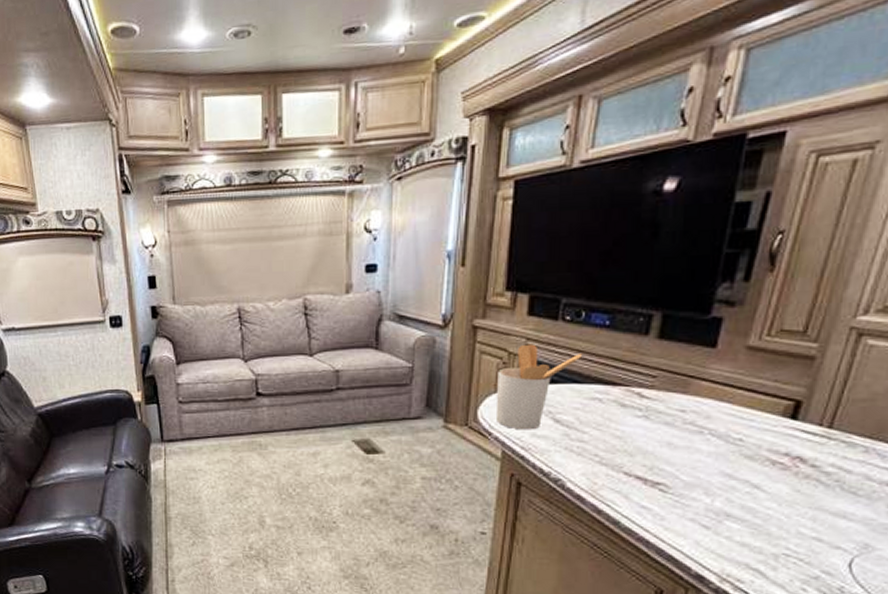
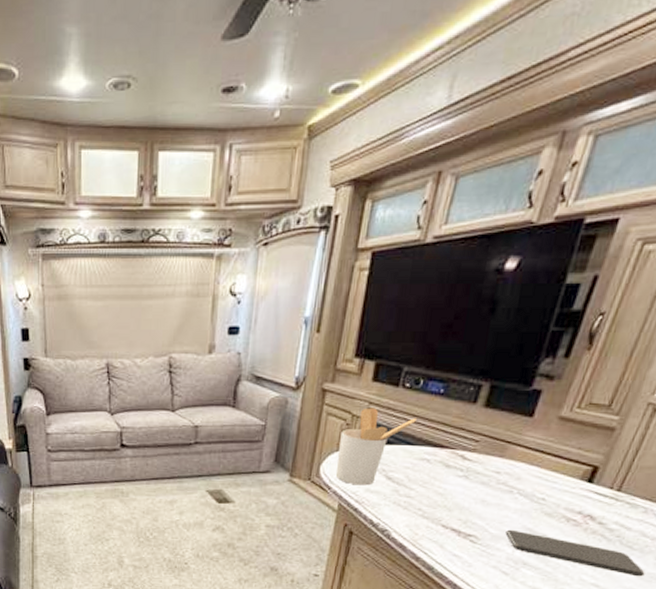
smartphone: none [700,475,877,529] -> present [505,529,645,577]

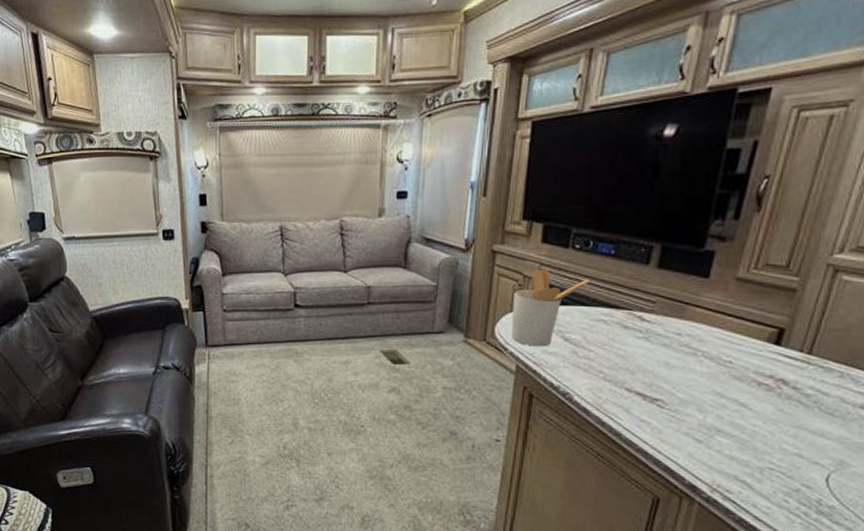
smartphone: present [505,529,645,577] -> none [694,393,851,447]

